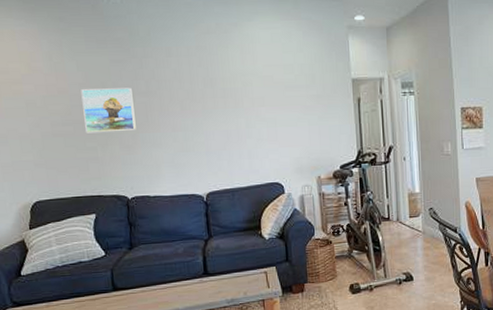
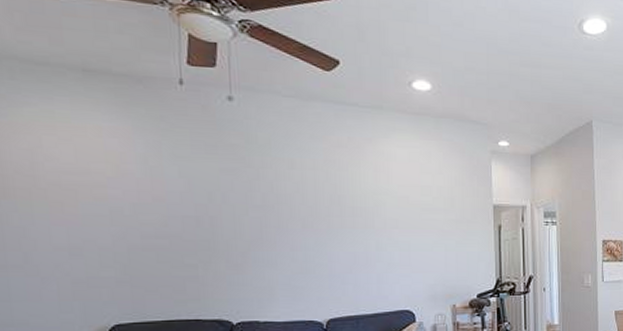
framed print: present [81,87,136,134] -> none [182,199,247,249]

